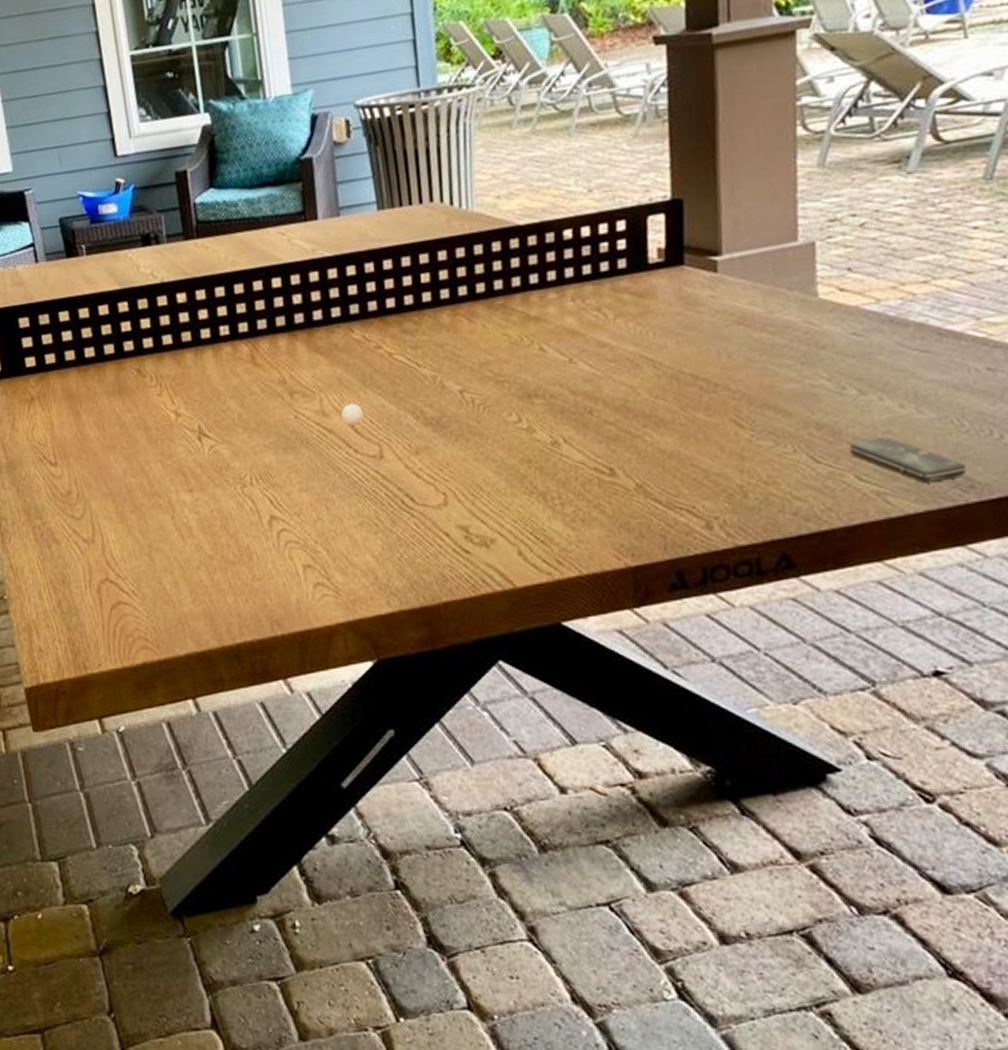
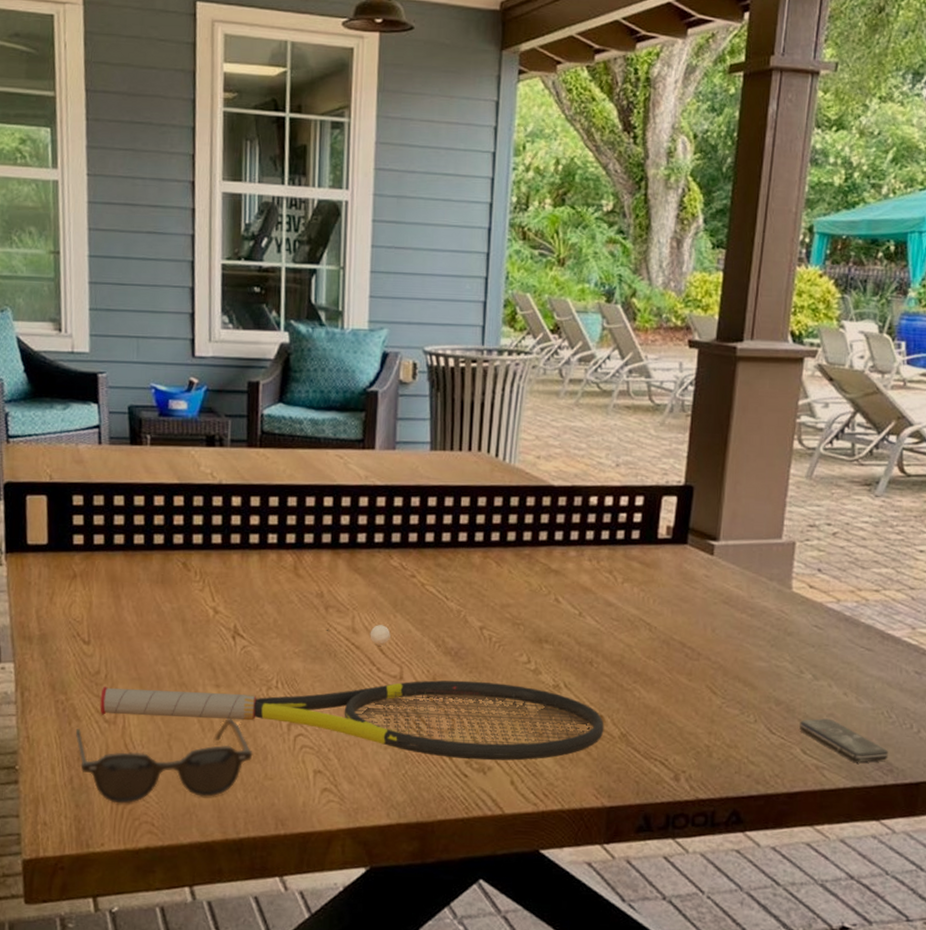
sunglasses: none [56,522,237,623] -> present [75,719,253,804]
tennis racket: none [75,447,617,535] -> present [100,680,604,761]

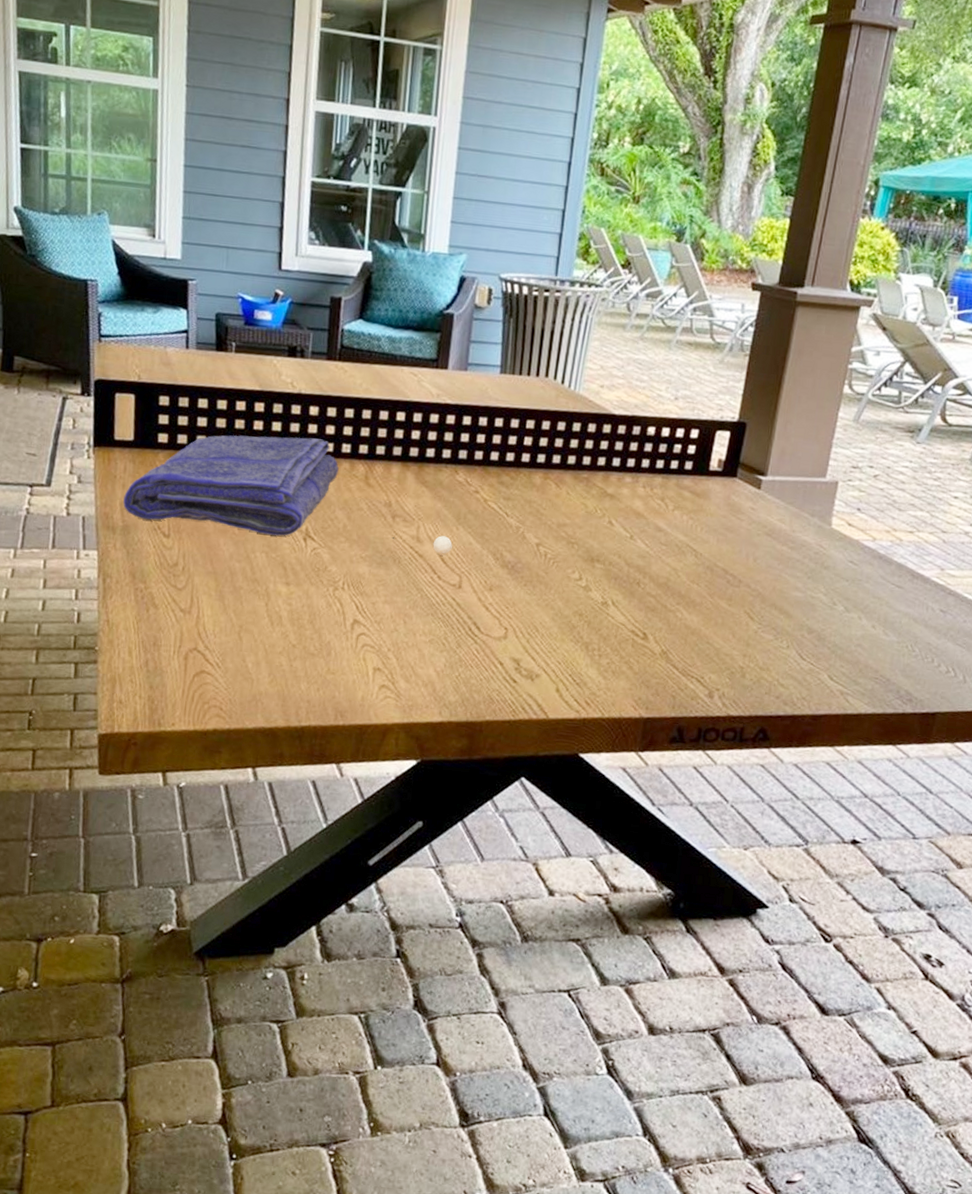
towel: none [39,530,266,635] -> present [123,435,339,536]
sunglasses: present [75,719,253,804] -> none [152,615,318,688]
tennis racket: present [100,680,604,761] -> none [176,577,647,671]
mobile phone: present [800,718,889,762] -> none [828,647,910,691]

